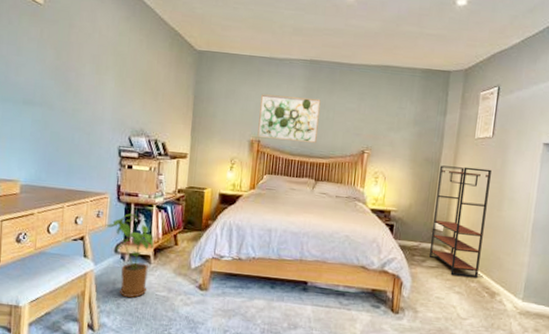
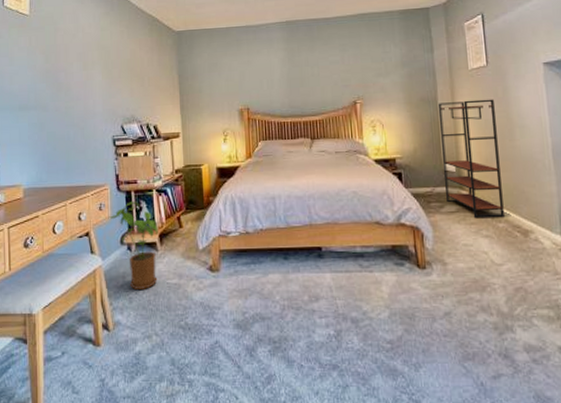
wall art: present [257,94,321,143] -> none [244,58,306,106]

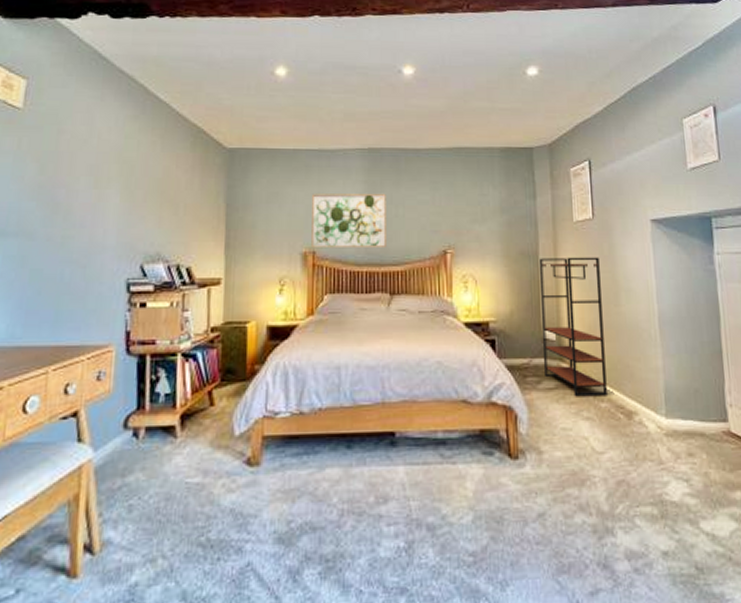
house plant: present [109,201,159,290] -> none [110,369,181,493]
wall art: none [244,58,306,106] -> present [311,193,386,249]

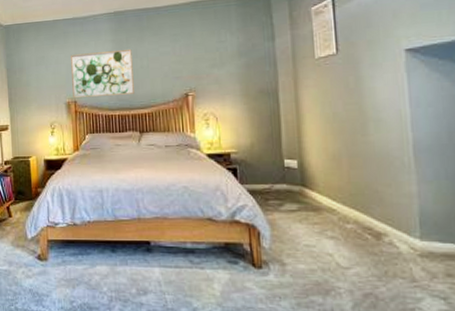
bookshelf: present [539,257,607,397] -> none [279,90,353,218]

